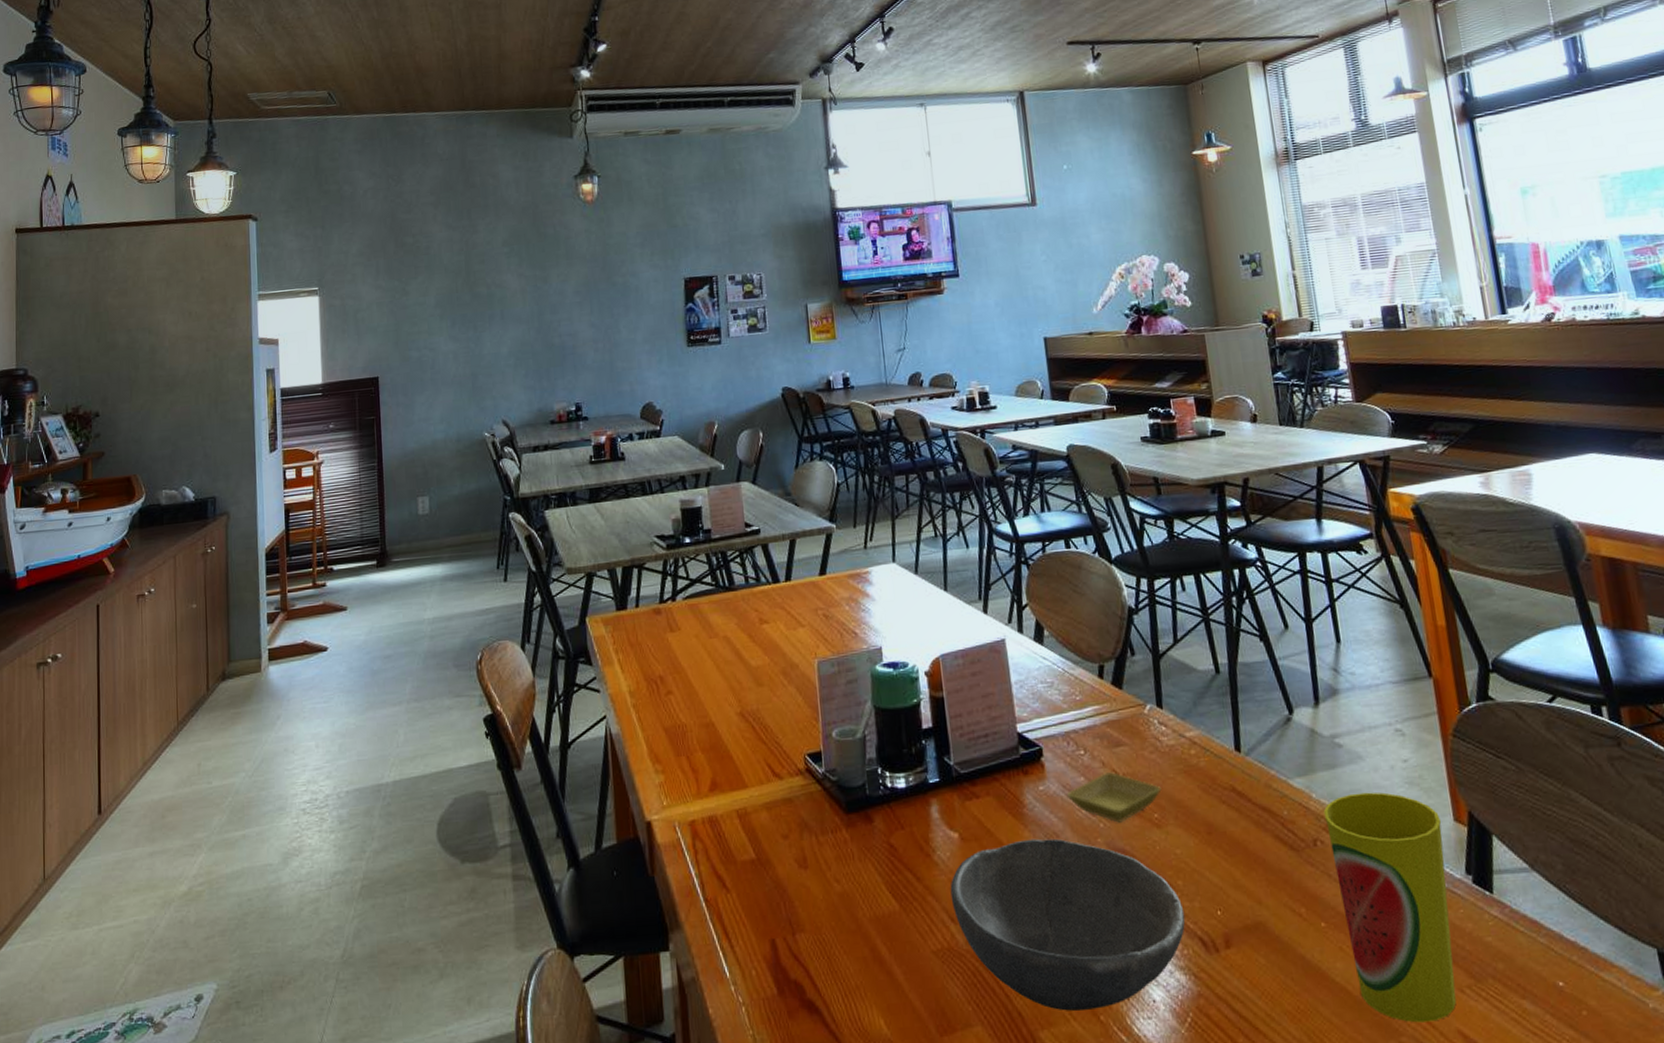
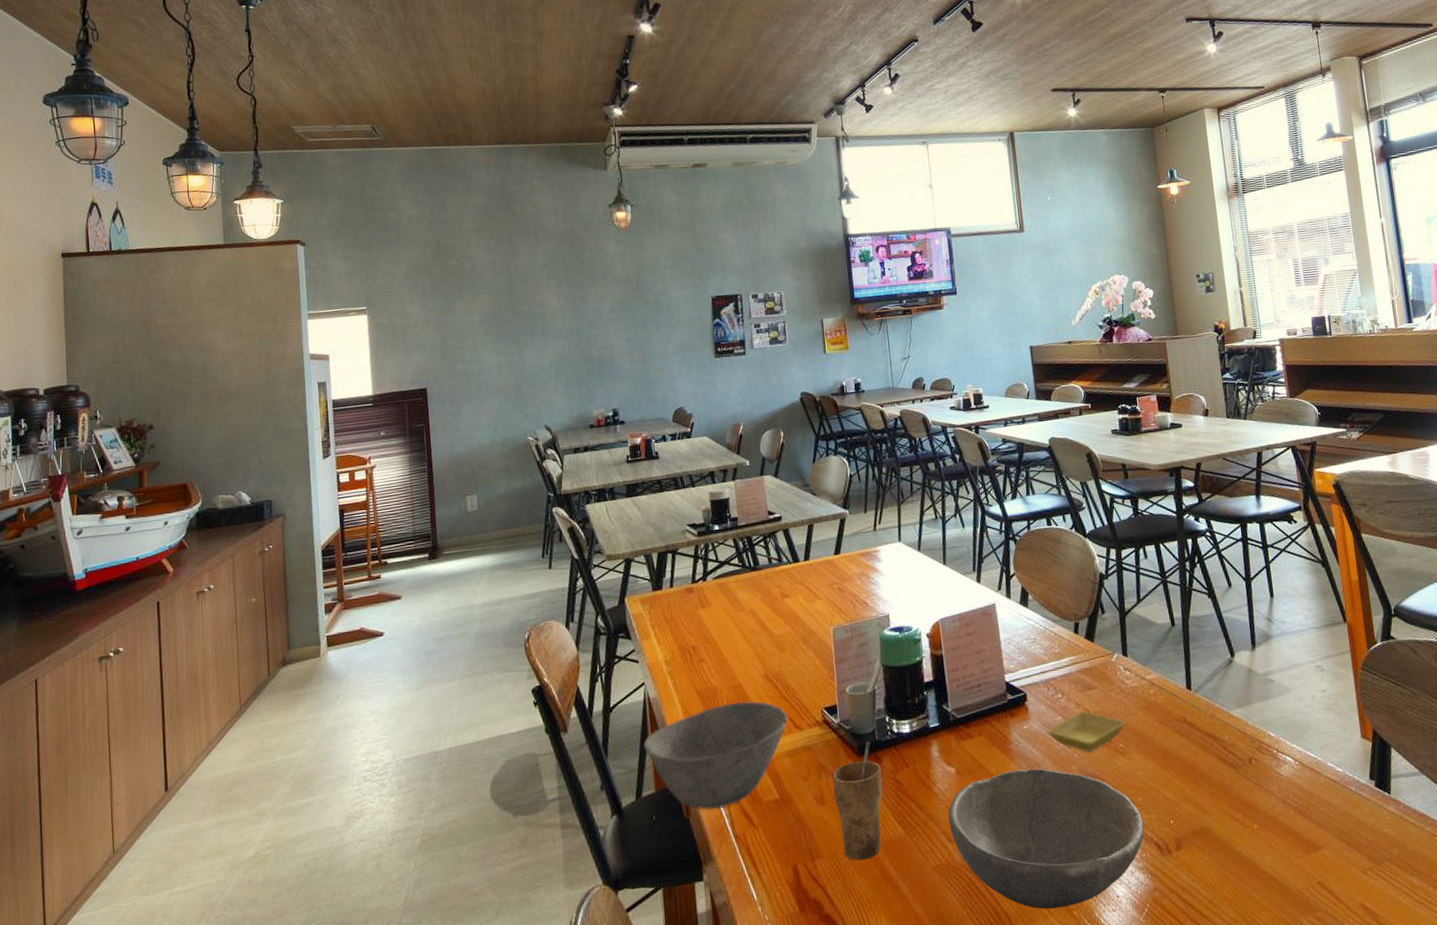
bowl: none [604,742,766,869] -> present [643,701,788,811]
cup: none [815,796,874,938] -> present [831,741,883,861]
cup: present [1323,792,1457,1023] -> none [1257,717,1360,900]

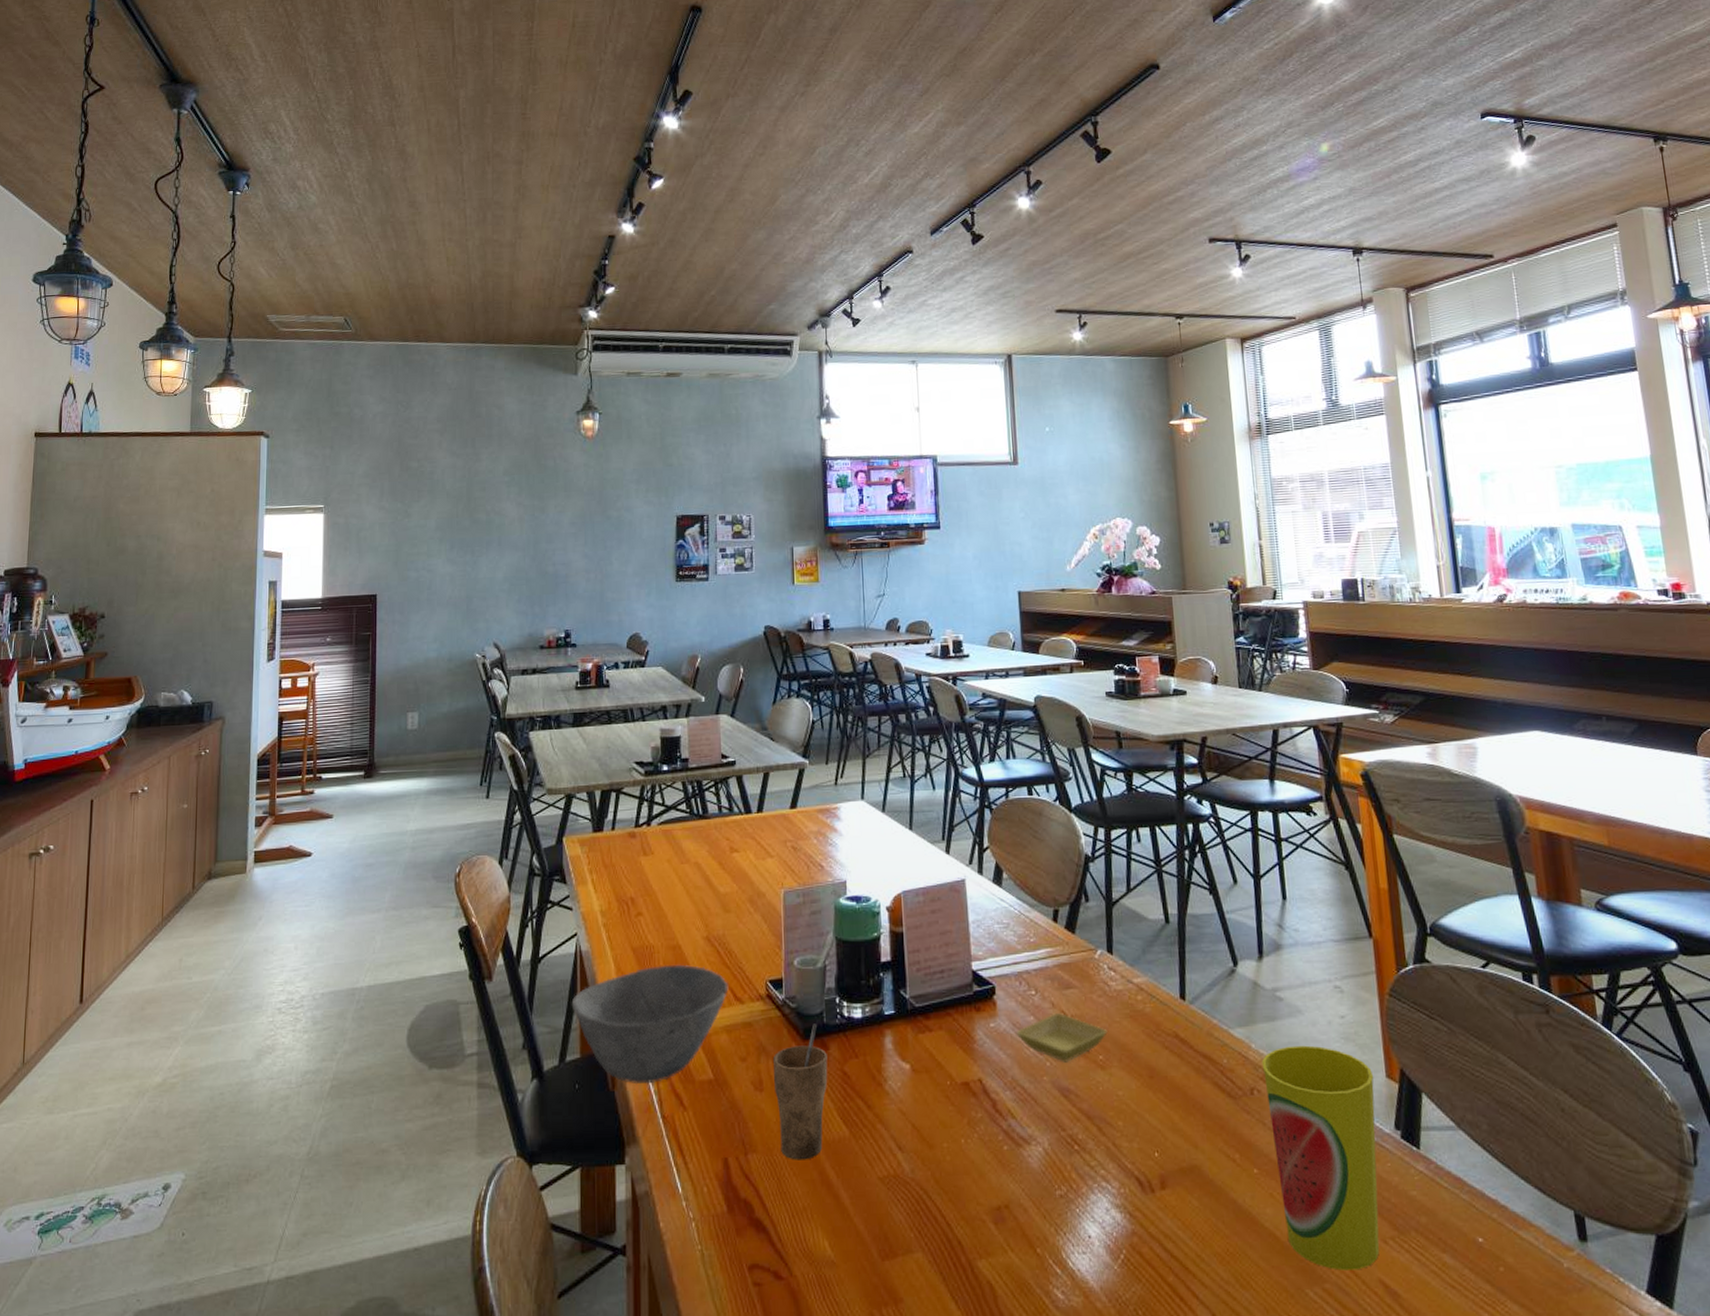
bowl: present [948,768,1145,910] -> none [899,1073,1124,1242]
cup: none [1257,717,1360,900] -> present [1261,1045,1380,1271]

